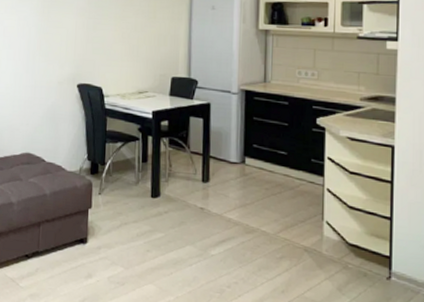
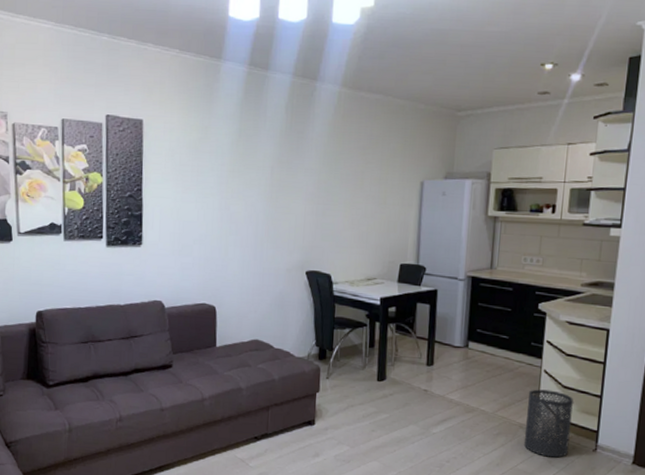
trash can: none [310,209,362,286] -> present [523,389,574,458]

